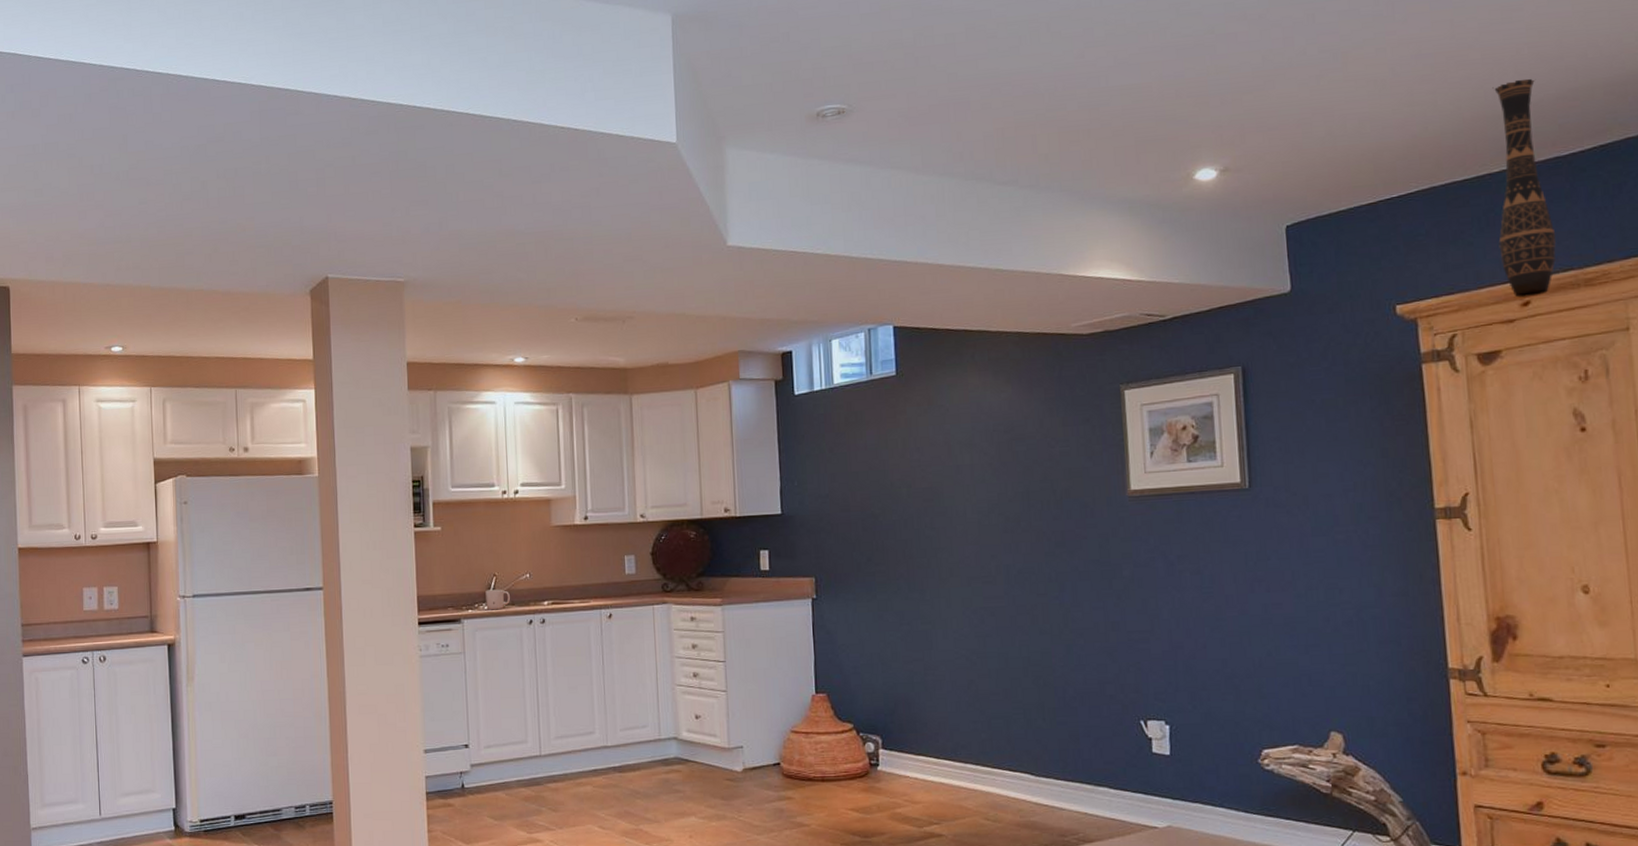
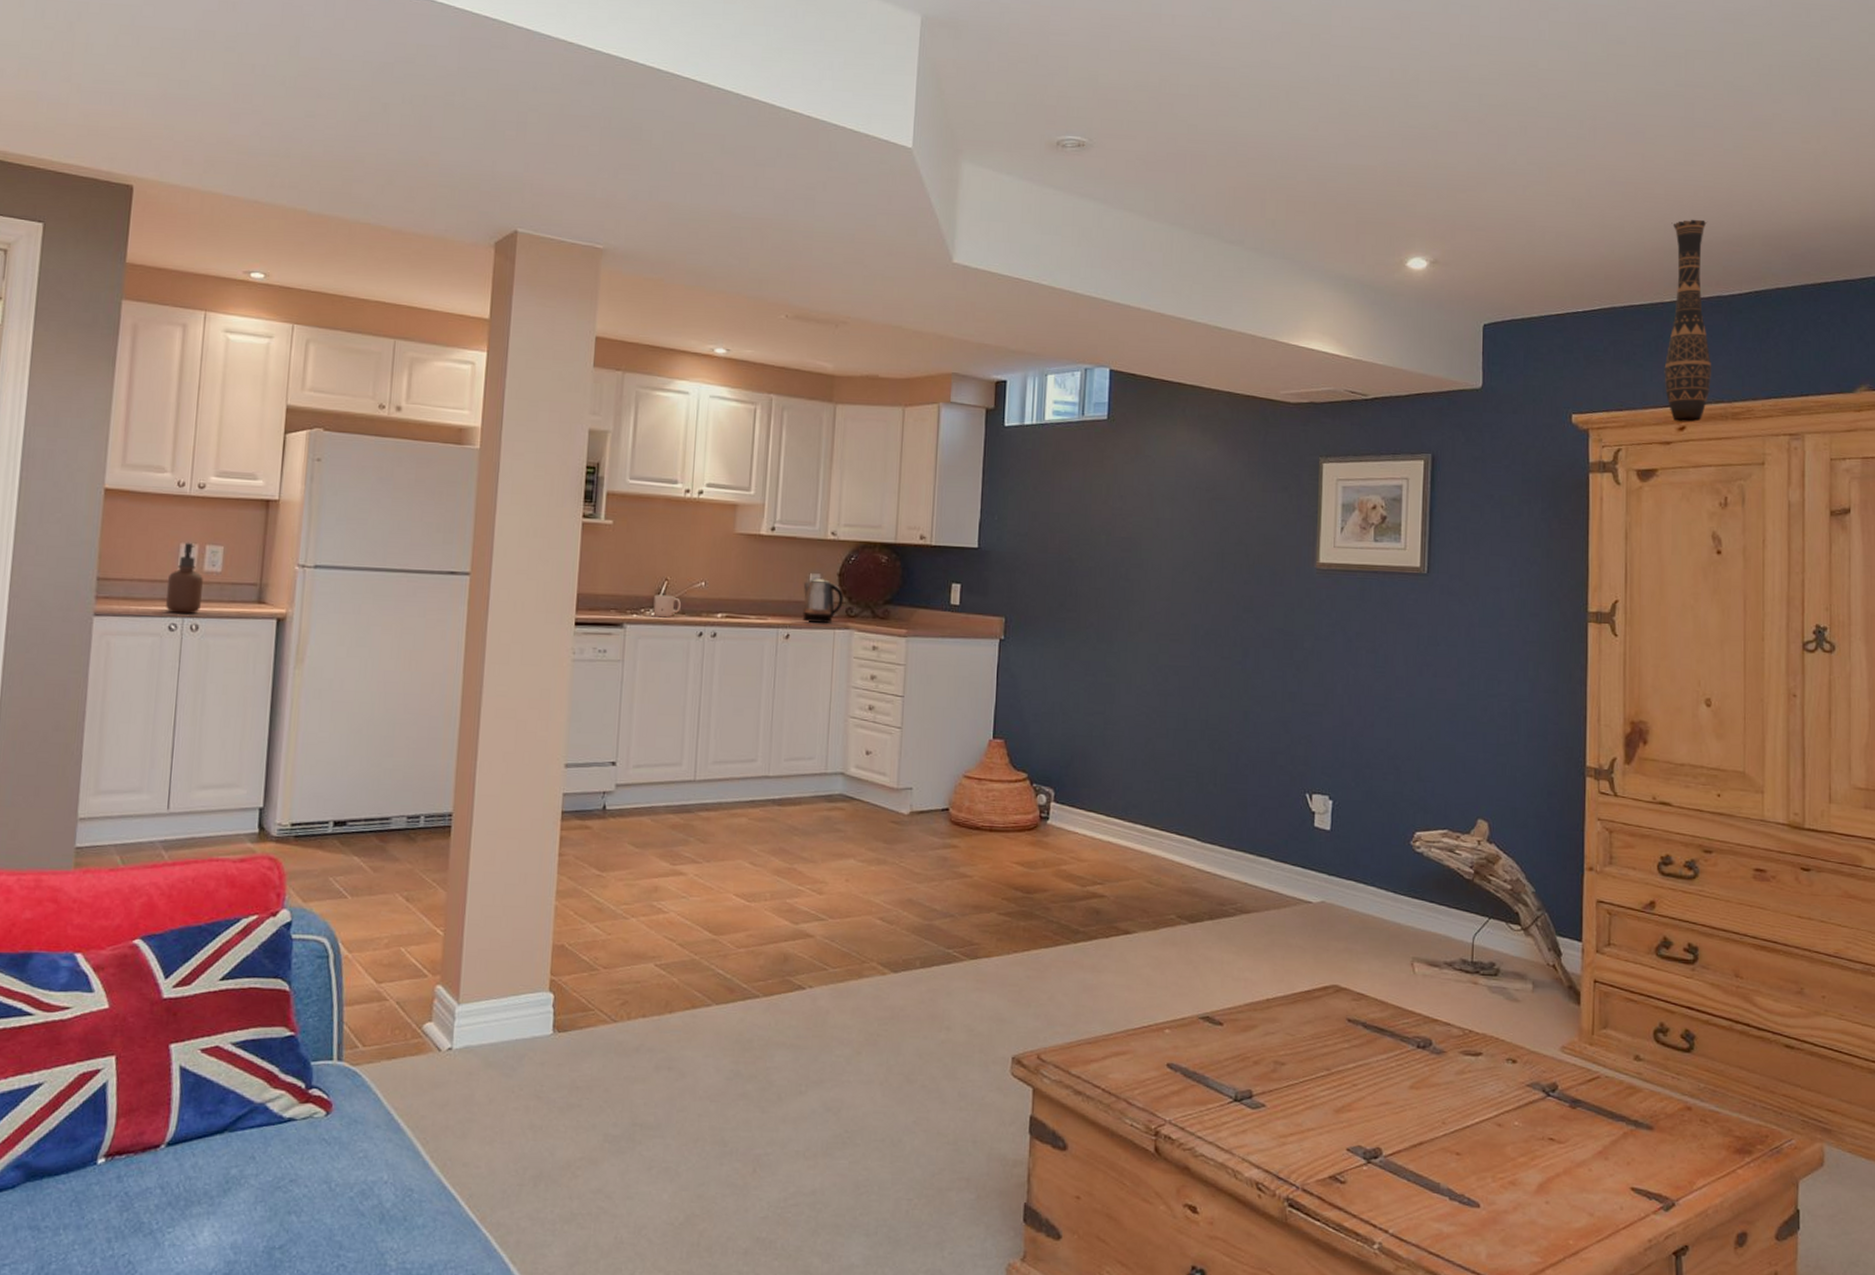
soap dispenser: none [76,587,105,648] -> present [166,543,203,614]
kettle: none [619,559,659,601] -> present [802,579,844,623]

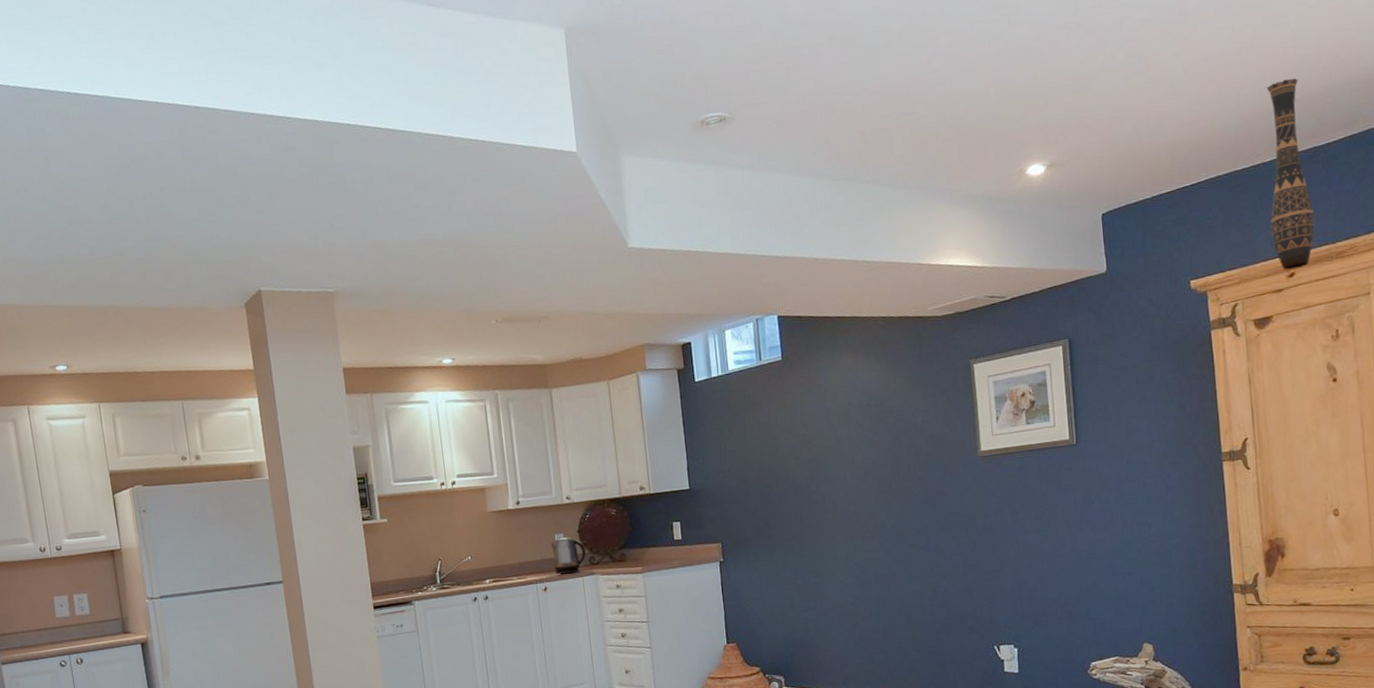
soap dispenser: present [166,543,203,614] -> none [50,595,81,652]
mug: present [653,595,682,618] -> none [432,571,456,591]

